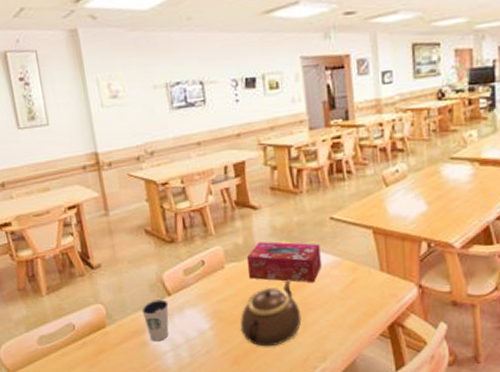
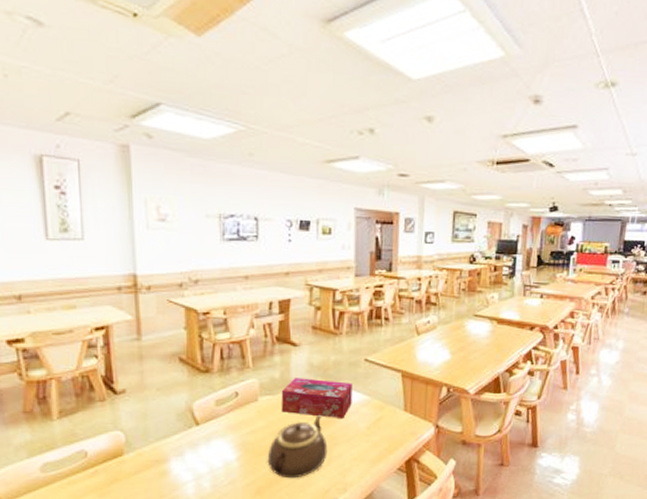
dixie cup: present [141,299,169,342] -> none [165,429,196,471]

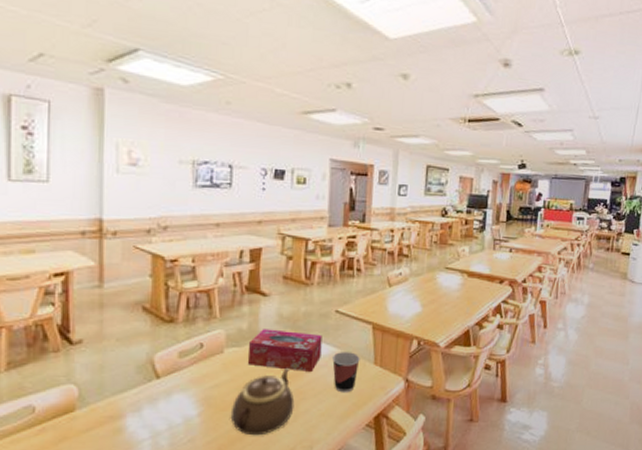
cup: none [363,399,390,438] -> present [332,352,360,393]

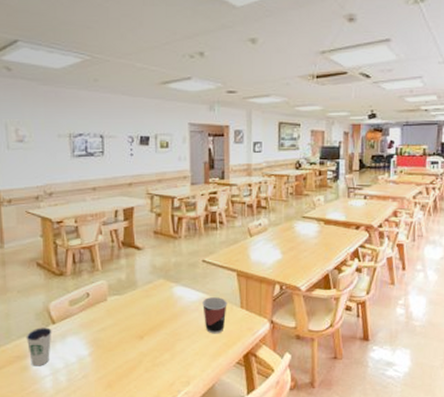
dixie cup: none [122,382,156,428] -> present [26,327,52,367]
teapot: present [230,367,295,436] -> none [116,312,171,373]
tissue box: present [248,329,322,372] -> none [127,279,192,316]

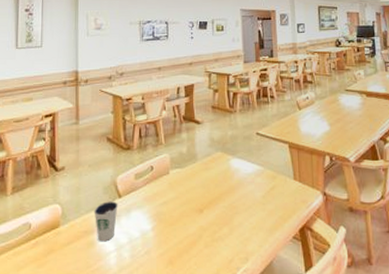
cup: present [203,297,227,334] -> none [258,169,281,207]

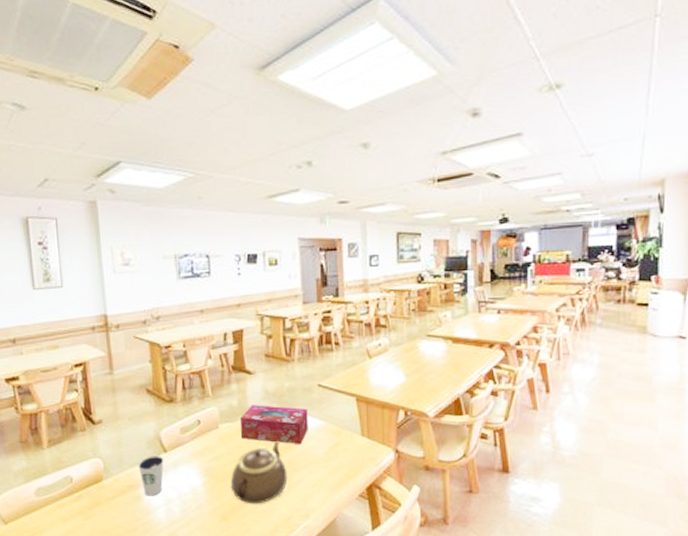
teapot: none [177,185,229,248] -> present [230,440,288,504]
tissue box: none [188,152,248,188] -> present [239,405,308,444]

